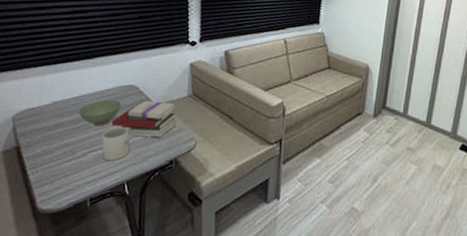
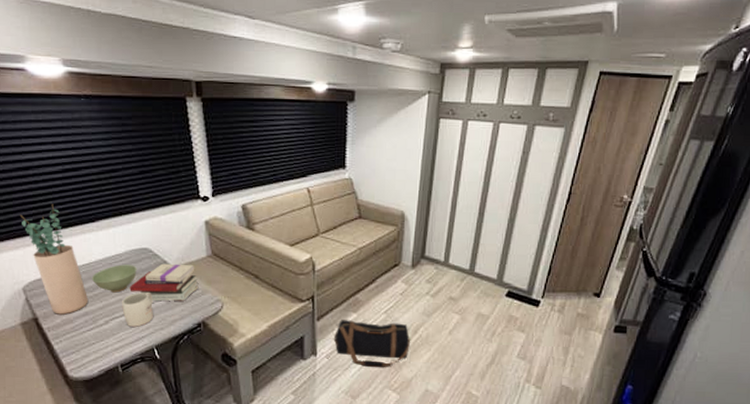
vase: none [25,40,72,145] -> present [20,204,89,315]
duffel bag: none [296,164,371,216] -> present [333,320,411,368]

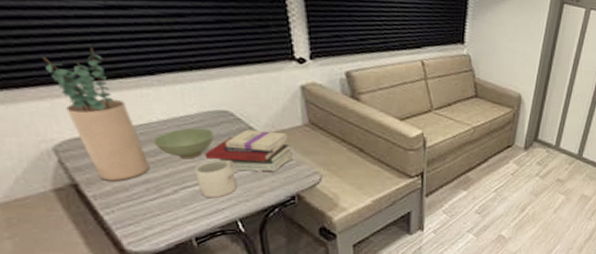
duffel bag: present [333,320,411,368] -> none [441,197,518,243]

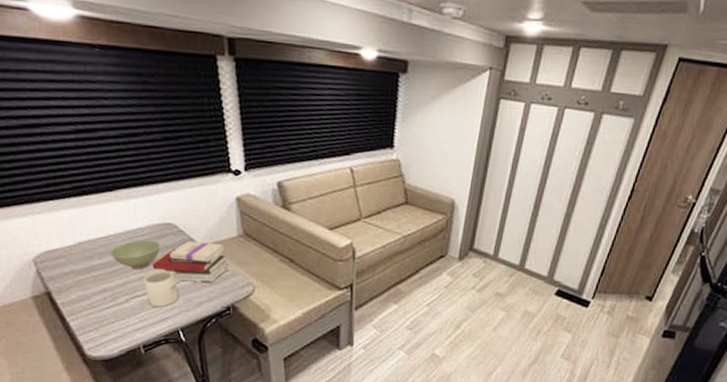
vase: present [43,47,150,181] -> none [28,168,107,290]

